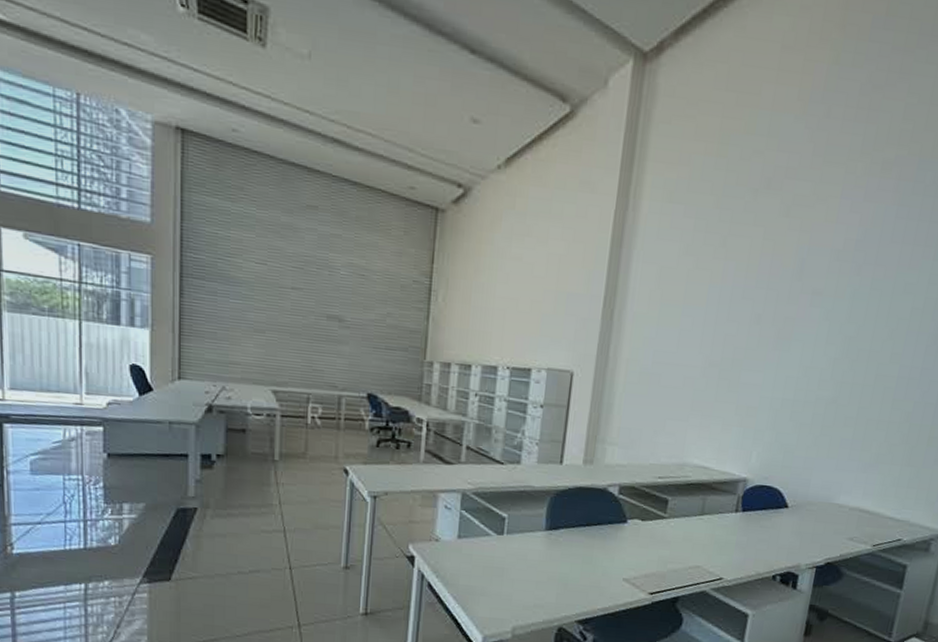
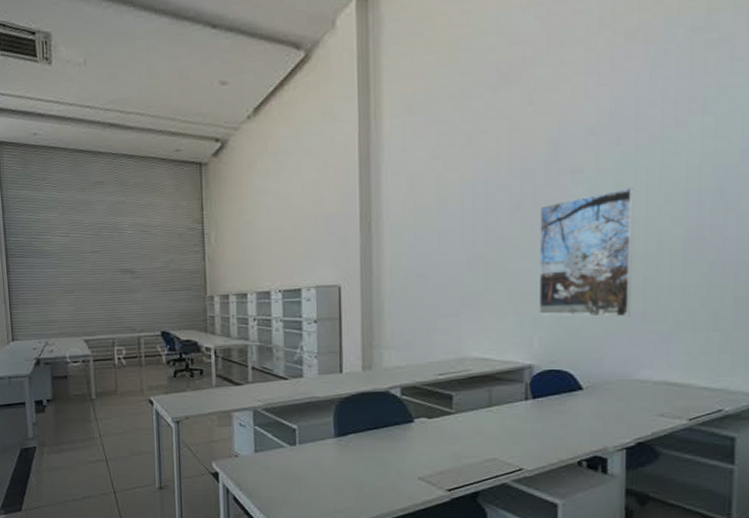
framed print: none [761,318,864,443] -> present [539,188,633,317]

